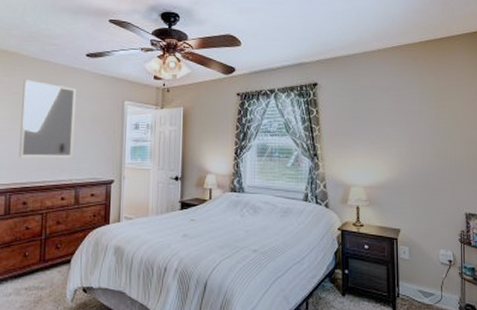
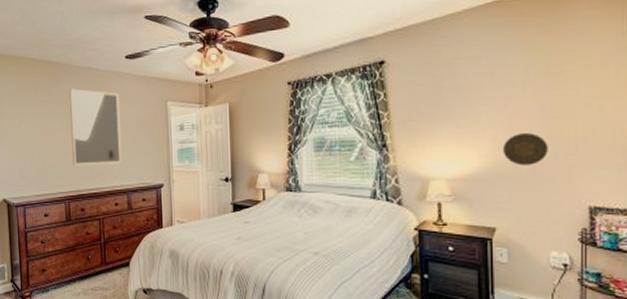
decorative plate: none [406,150,437,178] -> present [504,132,548,166]

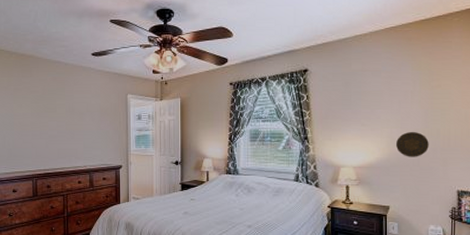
home mirror: present [69,88,122,167] -> none [40,79,86,148]

